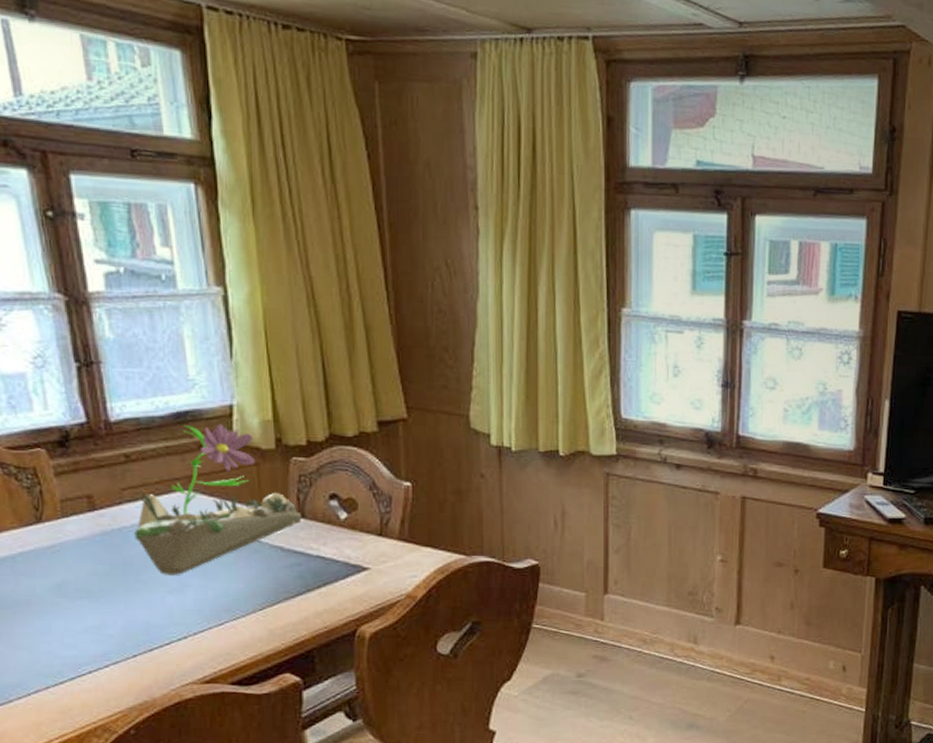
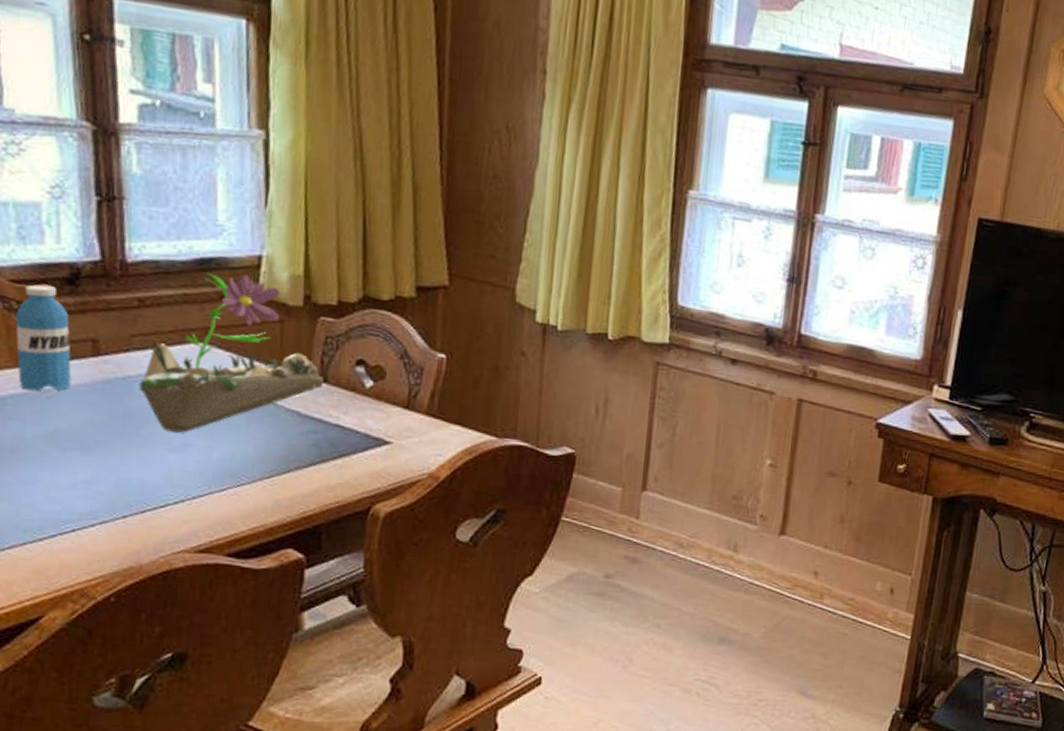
water bottle: none [15,449,73,548] -> present [15,285,72,392]

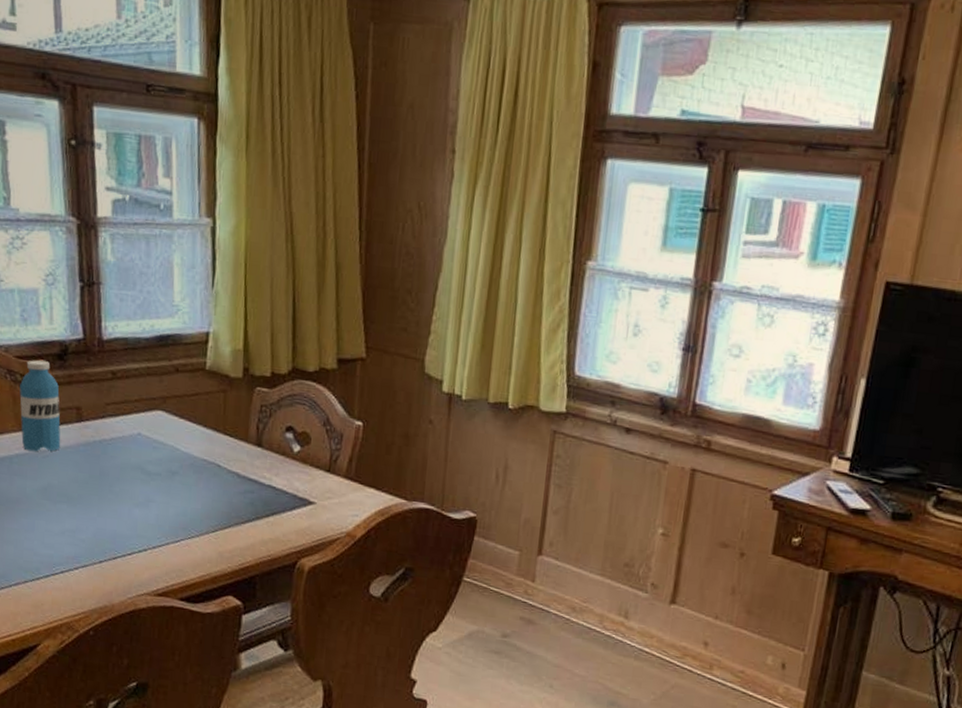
flower arrangement: present [138,272,324,433] -> none [111,347,259,490]

